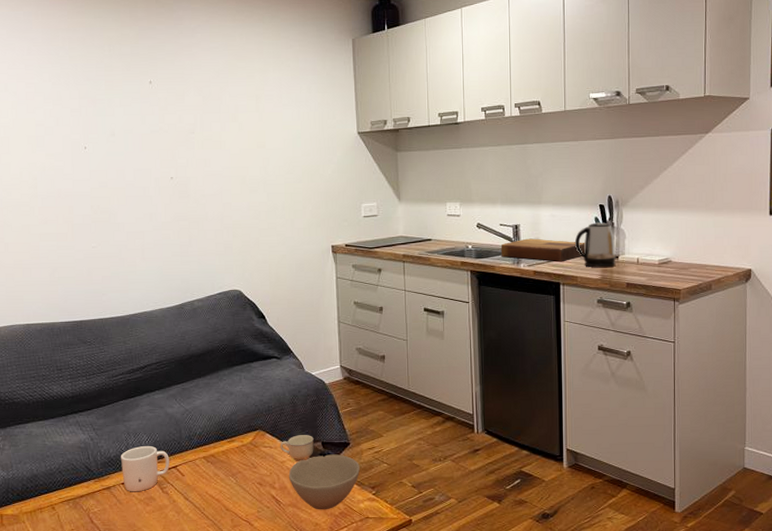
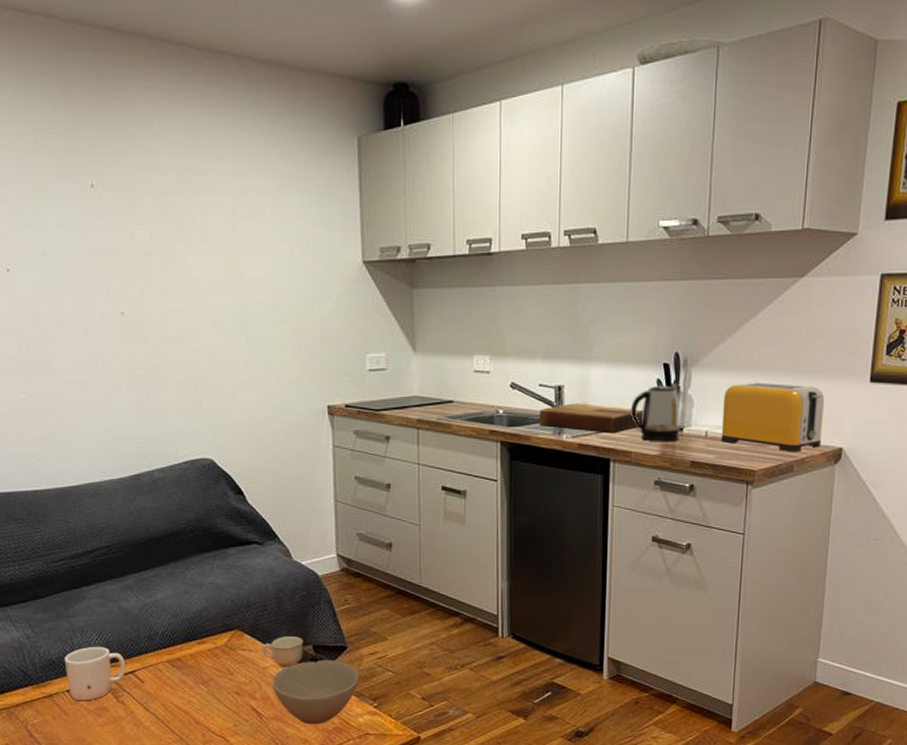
toaster: none [650,217,734,274] -> present [720,382,825,452]

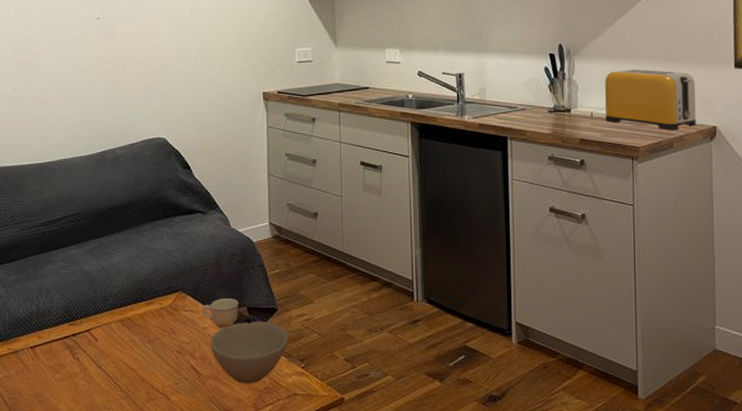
mug: present [64,646,126,701] -> none [30,305,82,358]
cutting board: present [539,403,644,434] -> none [443,88,535,115]
kettle: present [630,385,683,442] -> none [523,73,568,122]

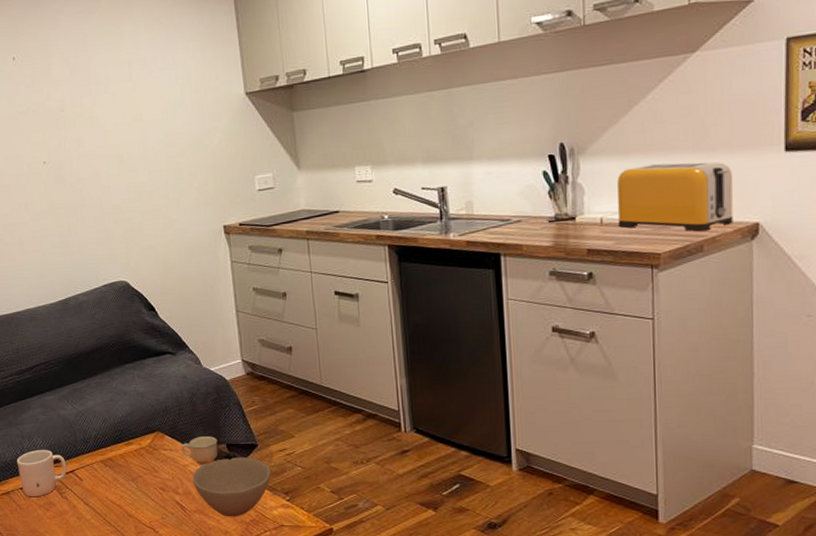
mug: none [30,305,82,358] -> present [16,449,67,497]

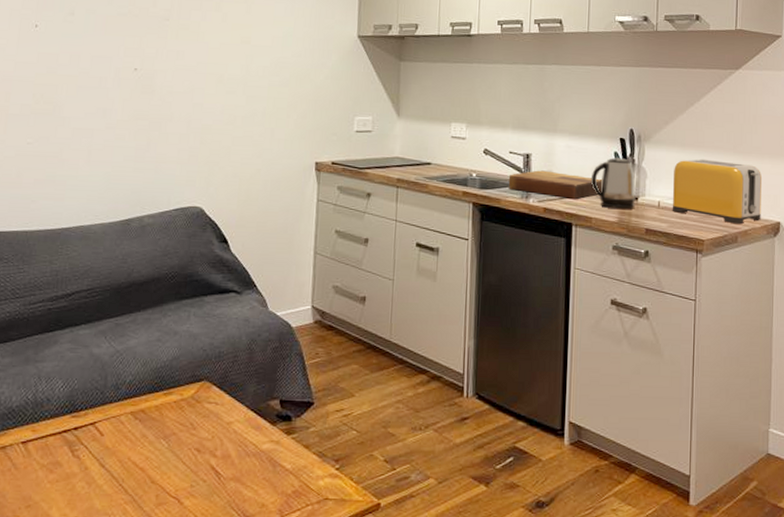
mug: present [16,449,67,497] -> none [23,394,88,455]
cup: present [181,436,219,465] -> none [228,390,271,423]
bowl: present [192,457,271,517] -> none [234,416,323,487]
cutting board: none [424,201,532,229] -> present [508,170,603,200]
kettle: none [517,176,573,233] -> present [590,158,638,210]

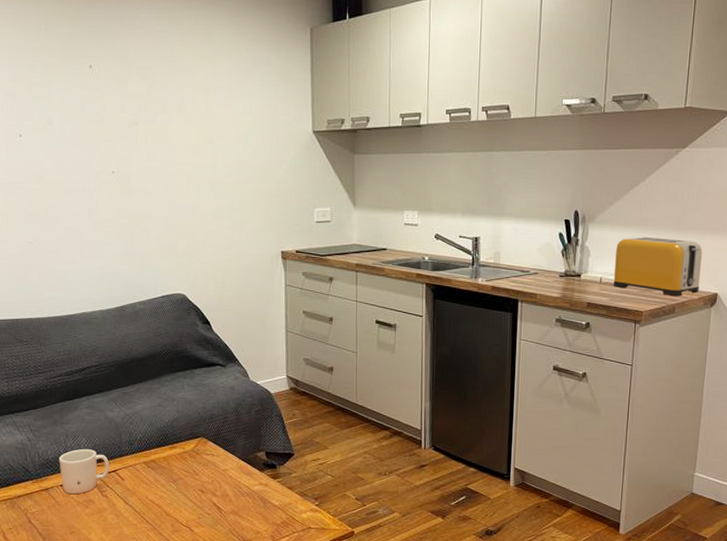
mug: none [23,394,88,455] -> present [58,448,109,495]
cutting board: present [508,170,603,200] -> none [458,252,548,278]
kettle: present [590,158,638,210] -> none [536,238,581,286]

